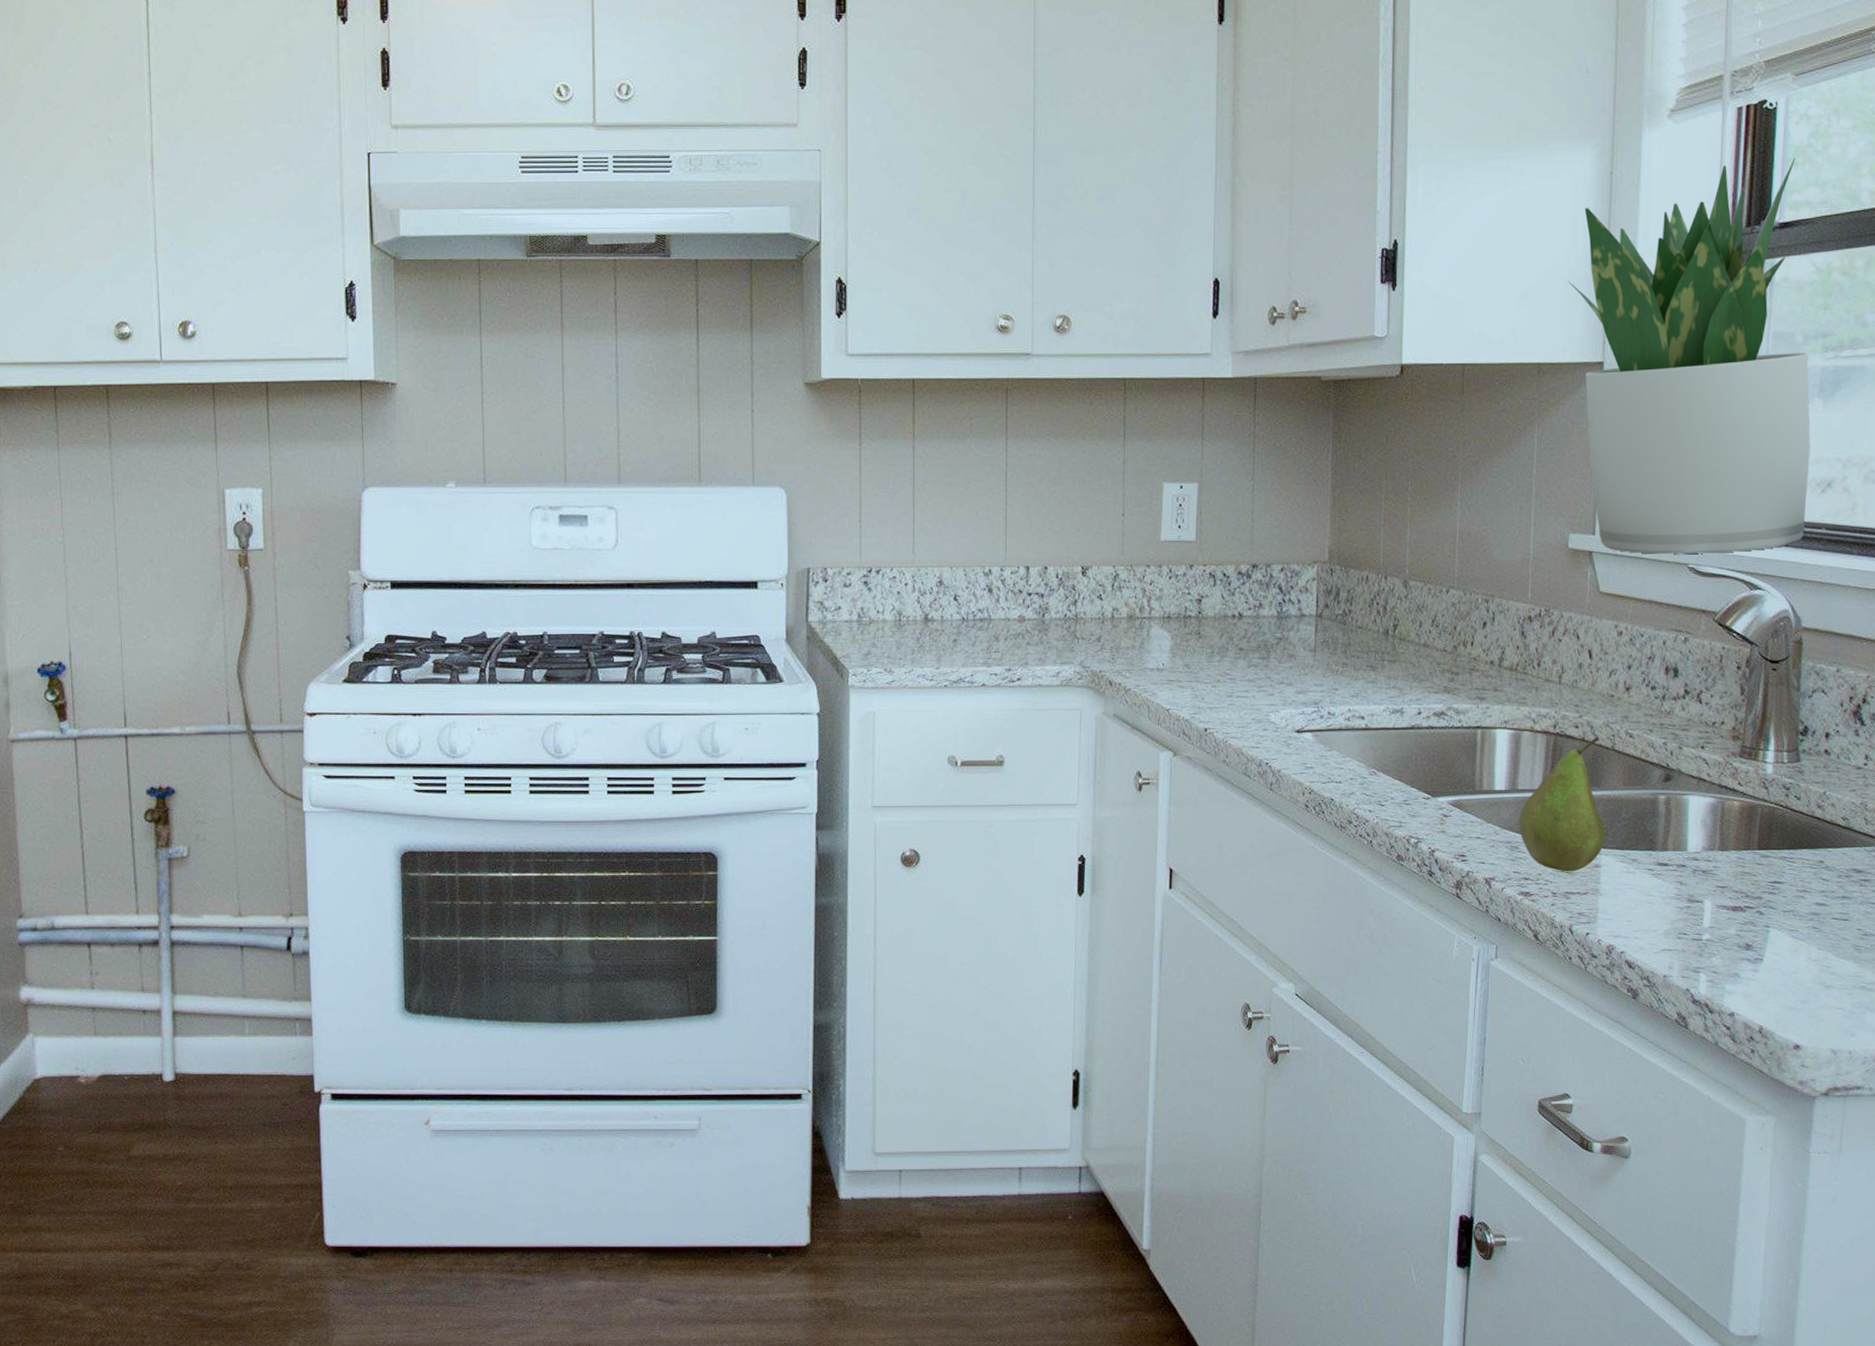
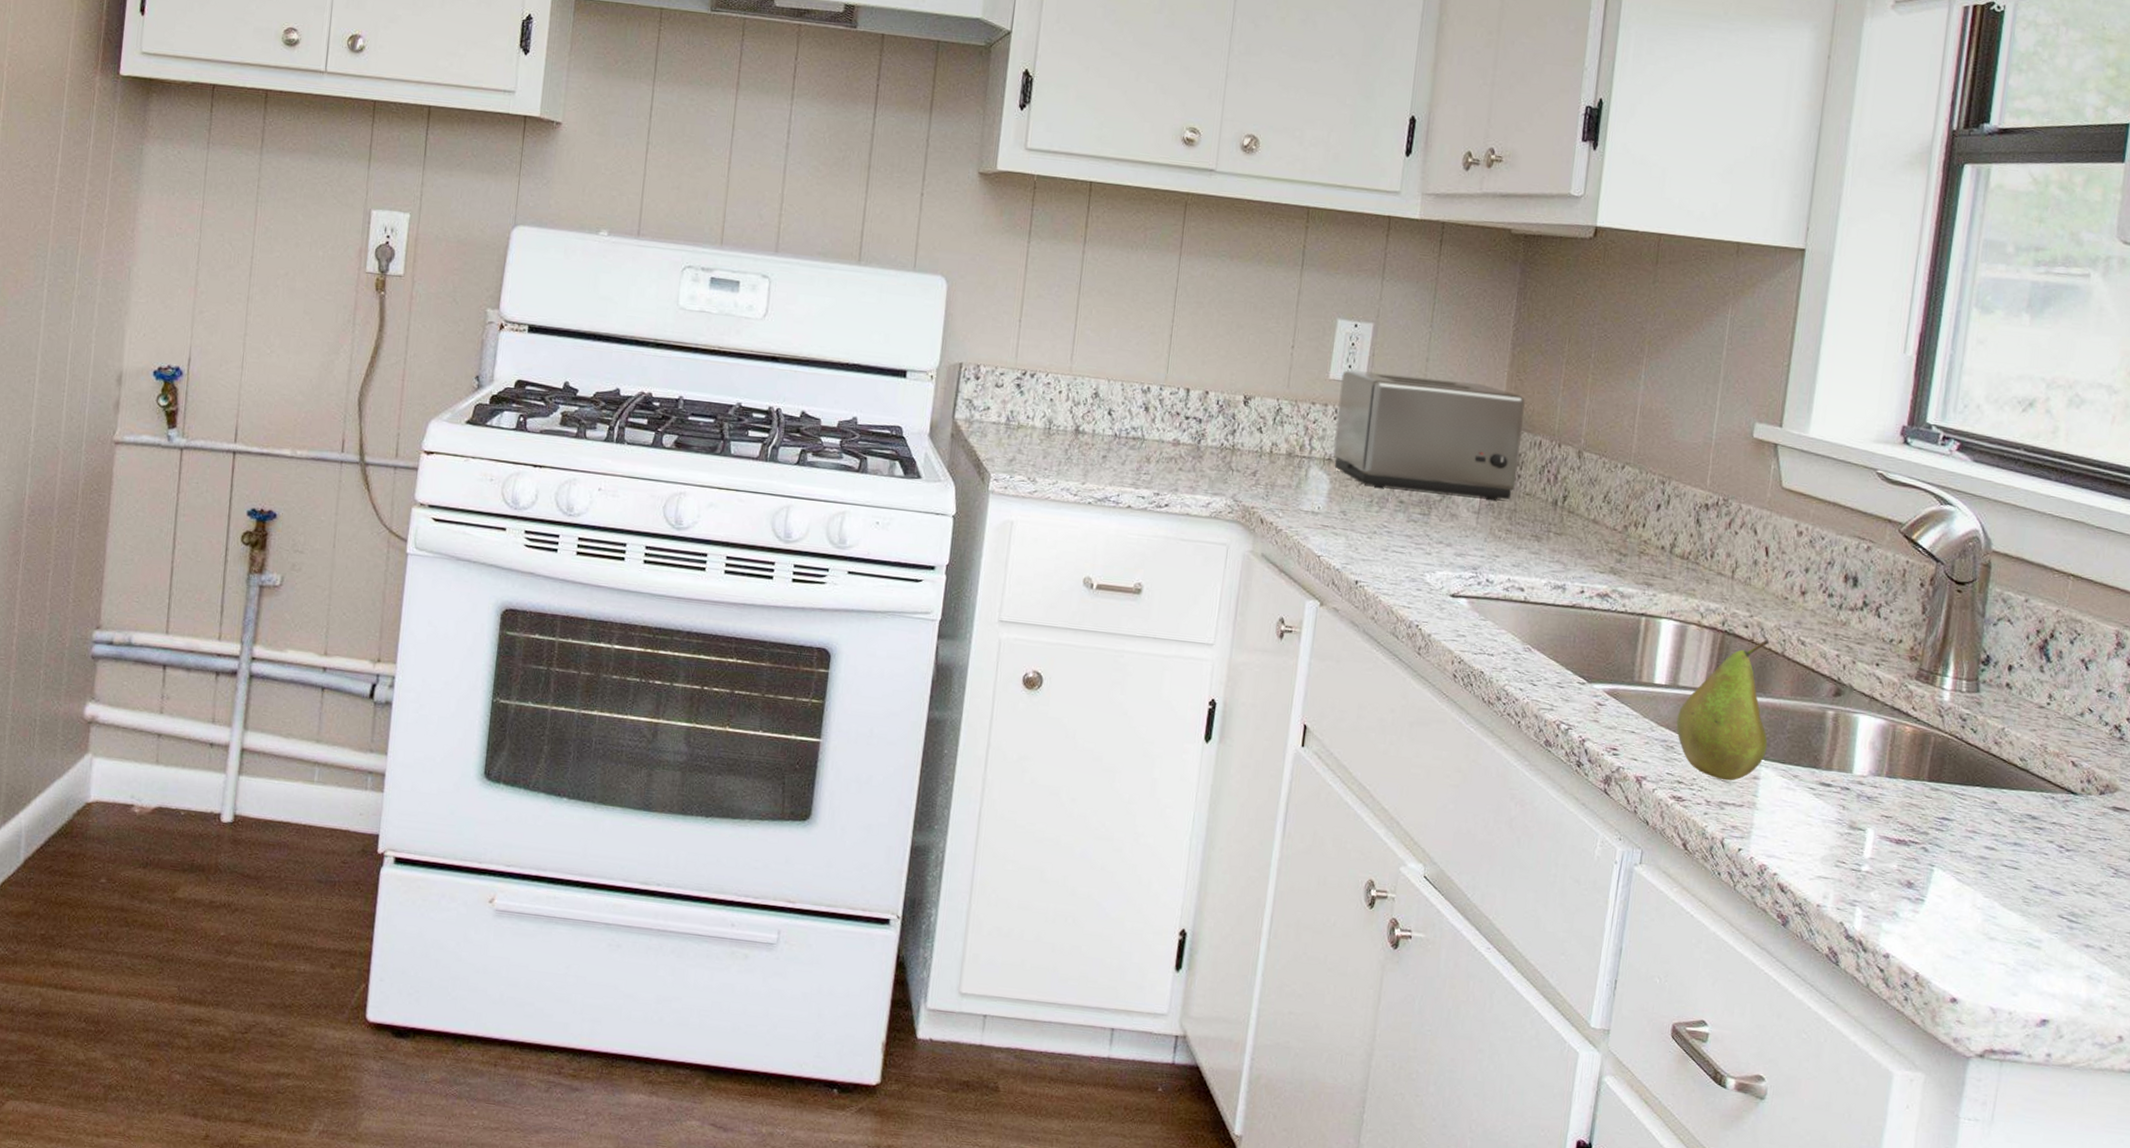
toaster: none [1171,527,1349,638] -> present [1333,370,1525,499]
planter: present [1567,157,1811,554] -> none [1775,63,2020,464]

